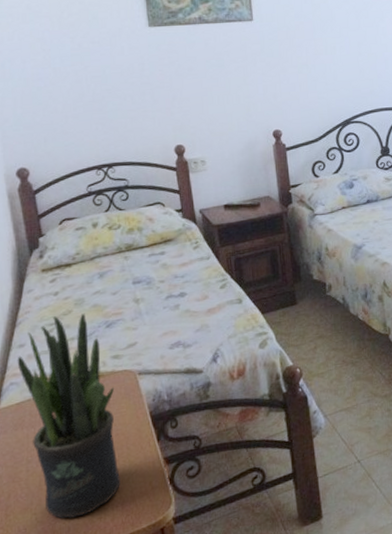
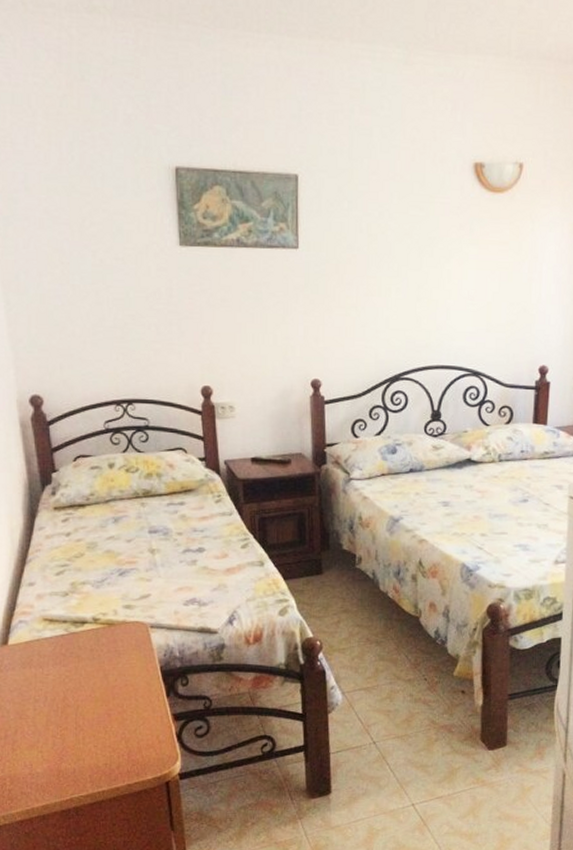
potted plant: present [17,313,120,518] -> none [26,558,127,760]

